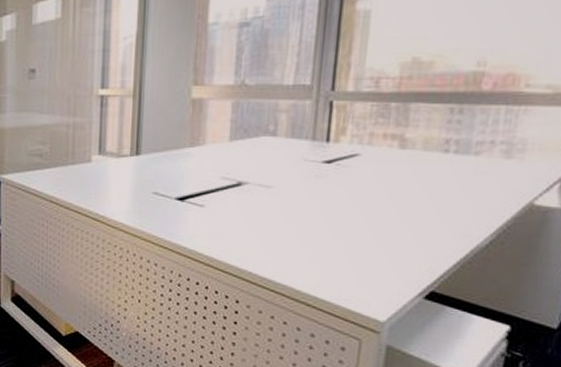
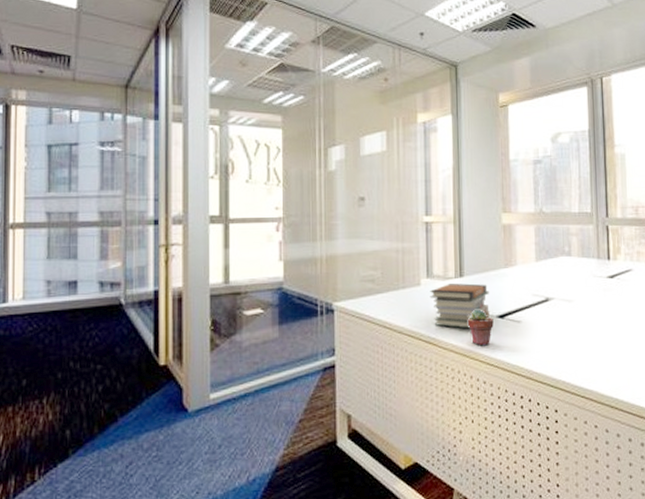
book stack: none [101,162,169,209] -> present [429,283,490,329]
potted succulent: none [141,189,172,228] -> present [467,309,494,346]

